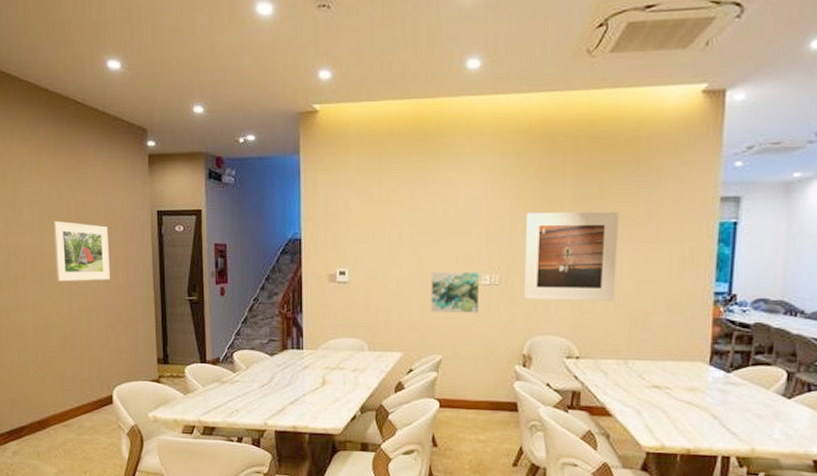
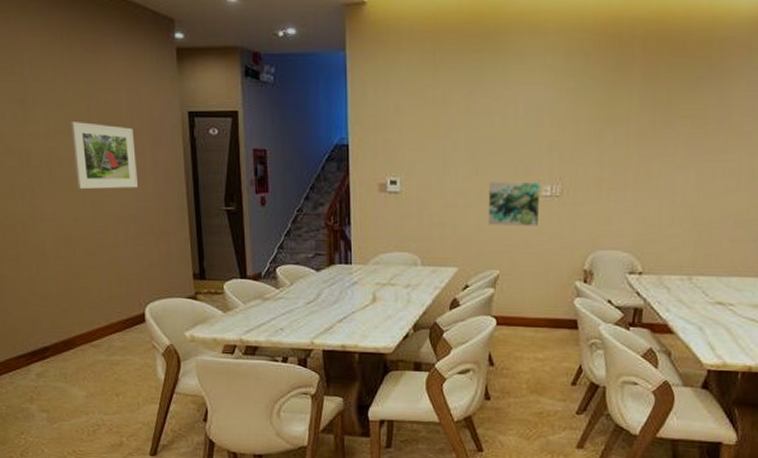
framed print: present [523,211,619,302] -> none [585,118,687,215]

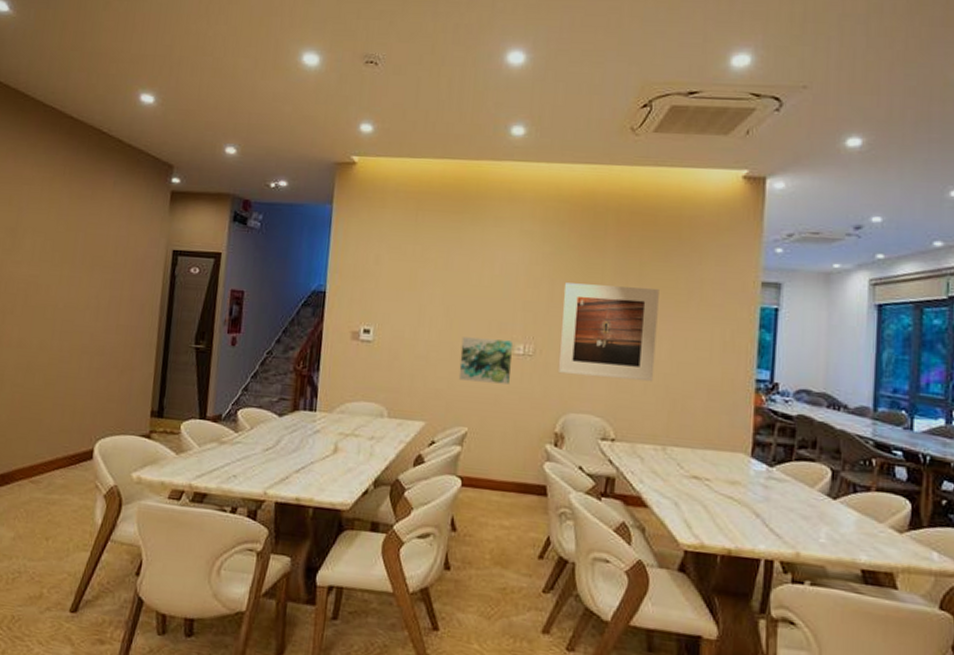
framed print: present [71,122,138,190] -> none [49,252,116,320]
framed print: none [585,118,687,215] -> present [557,283,659,382]

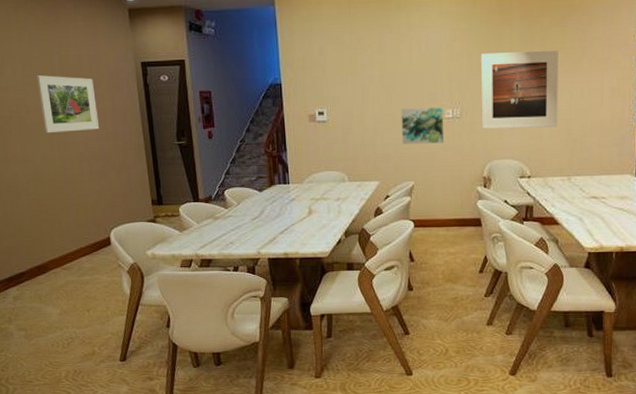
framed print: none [49,252,116,320] -> present [37,75,99,134]

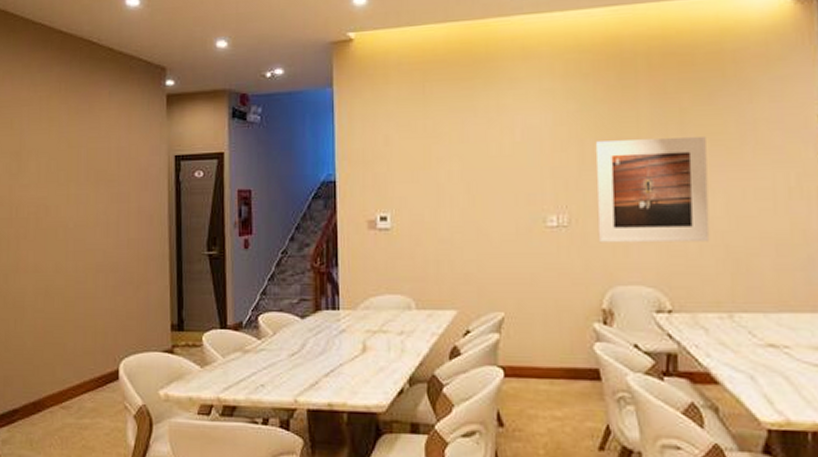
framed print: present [37,75,99,134] -> none [60,171,121,239]
wall art: present [401,107,443,144] -> none [487,213,545,261]

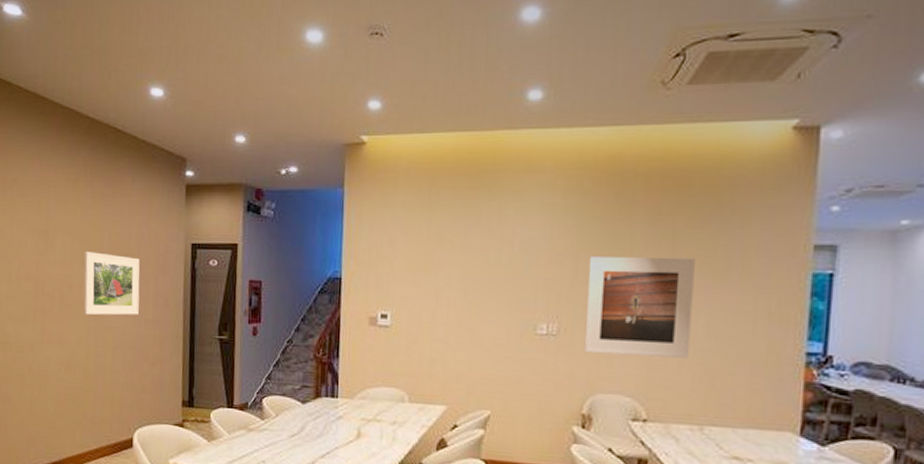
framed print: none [60,171,121,239] -> present [83,252,140,316]

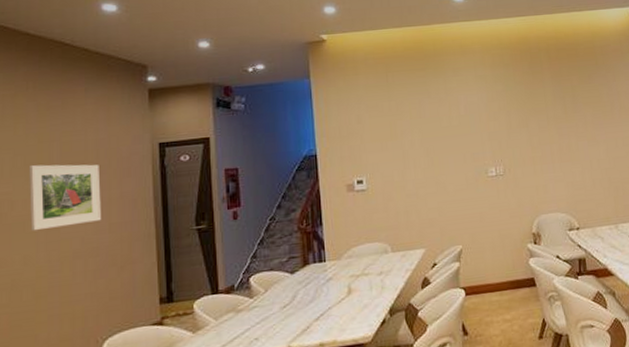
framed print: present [583,256,695,359] -> none [517,104,599,185]

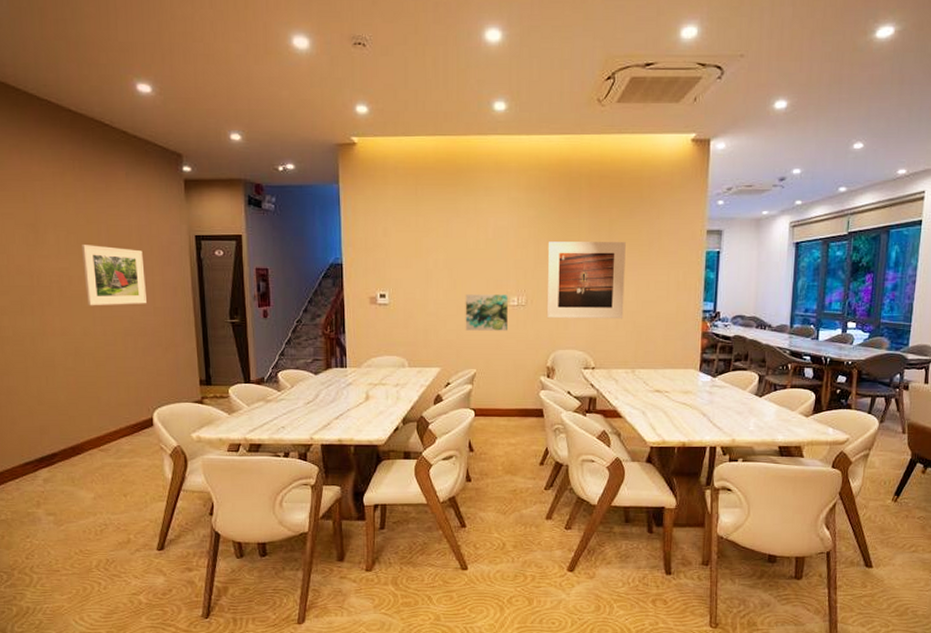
wall art: none [443,166,489,207] -> present [465,294,508,331]
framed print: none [517,104,599,185] -> present [546,241,626,319]

